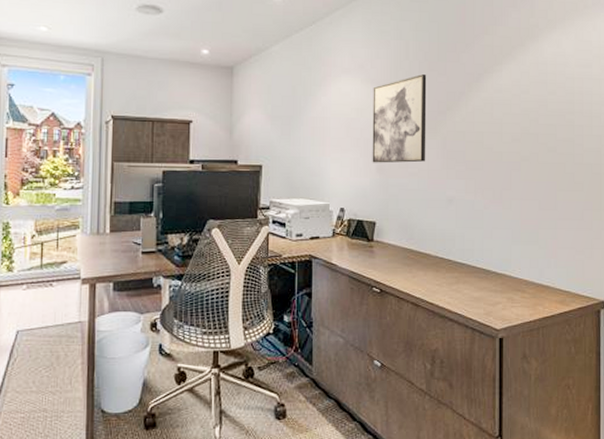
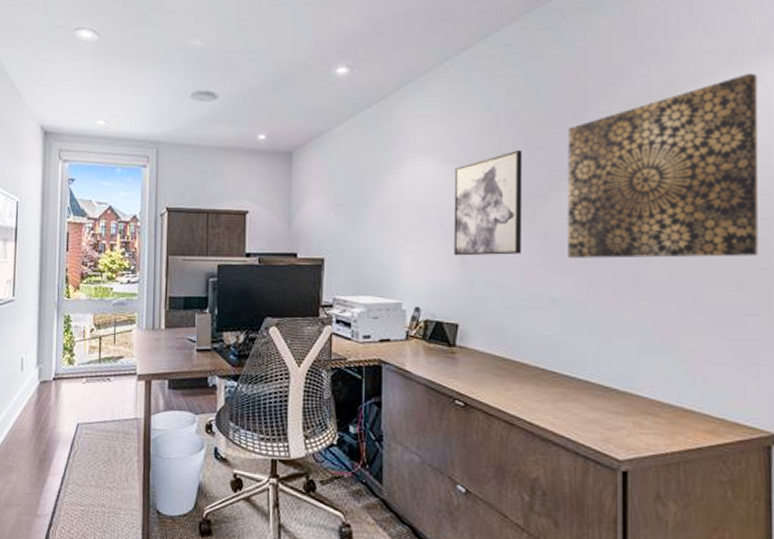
wall art: none [460,21,593,166] -> present [568,72,759,259]

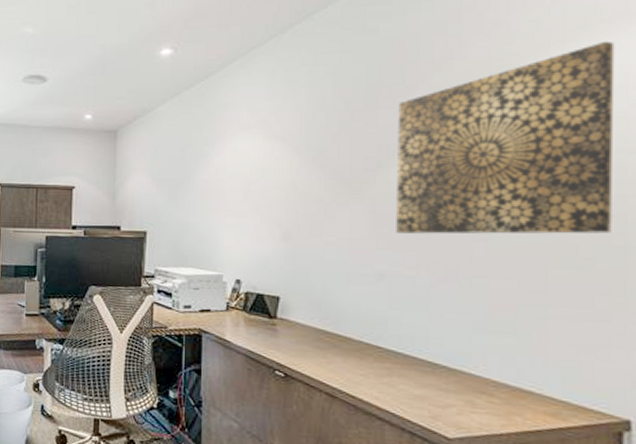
wall art: present [454,151,523,256] -> none [276,126,349,230]

